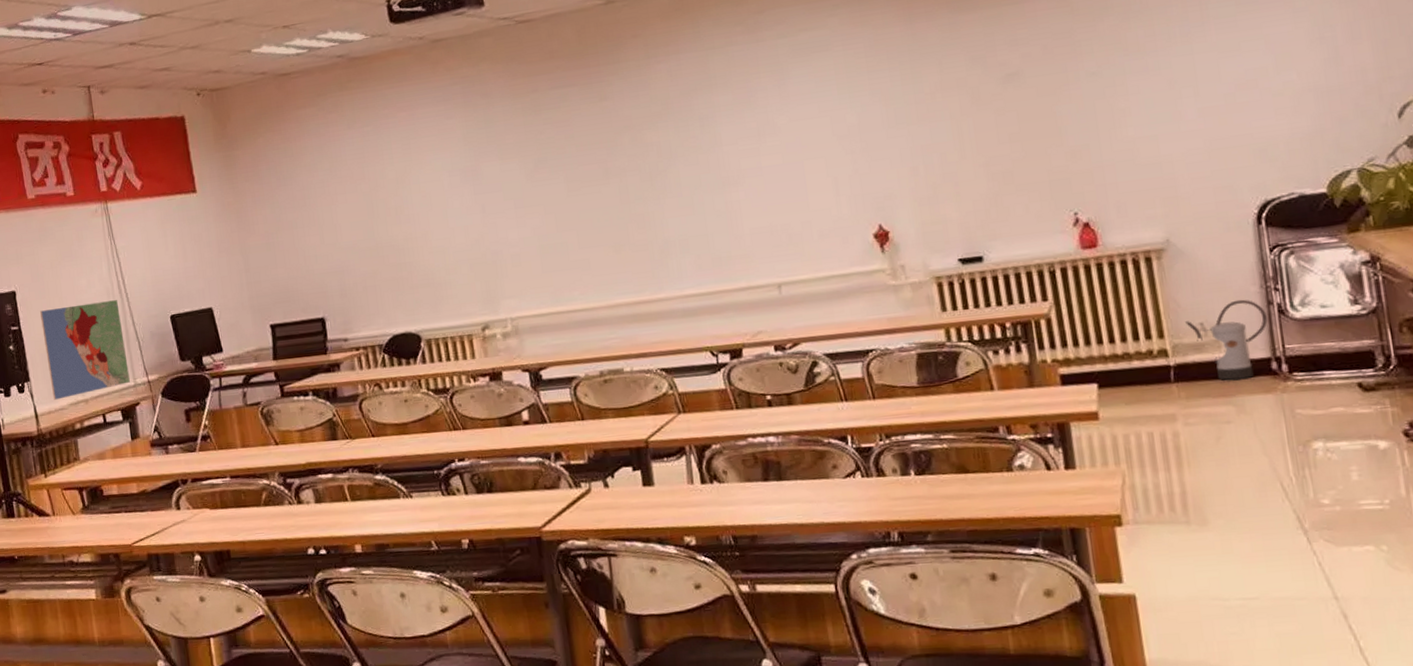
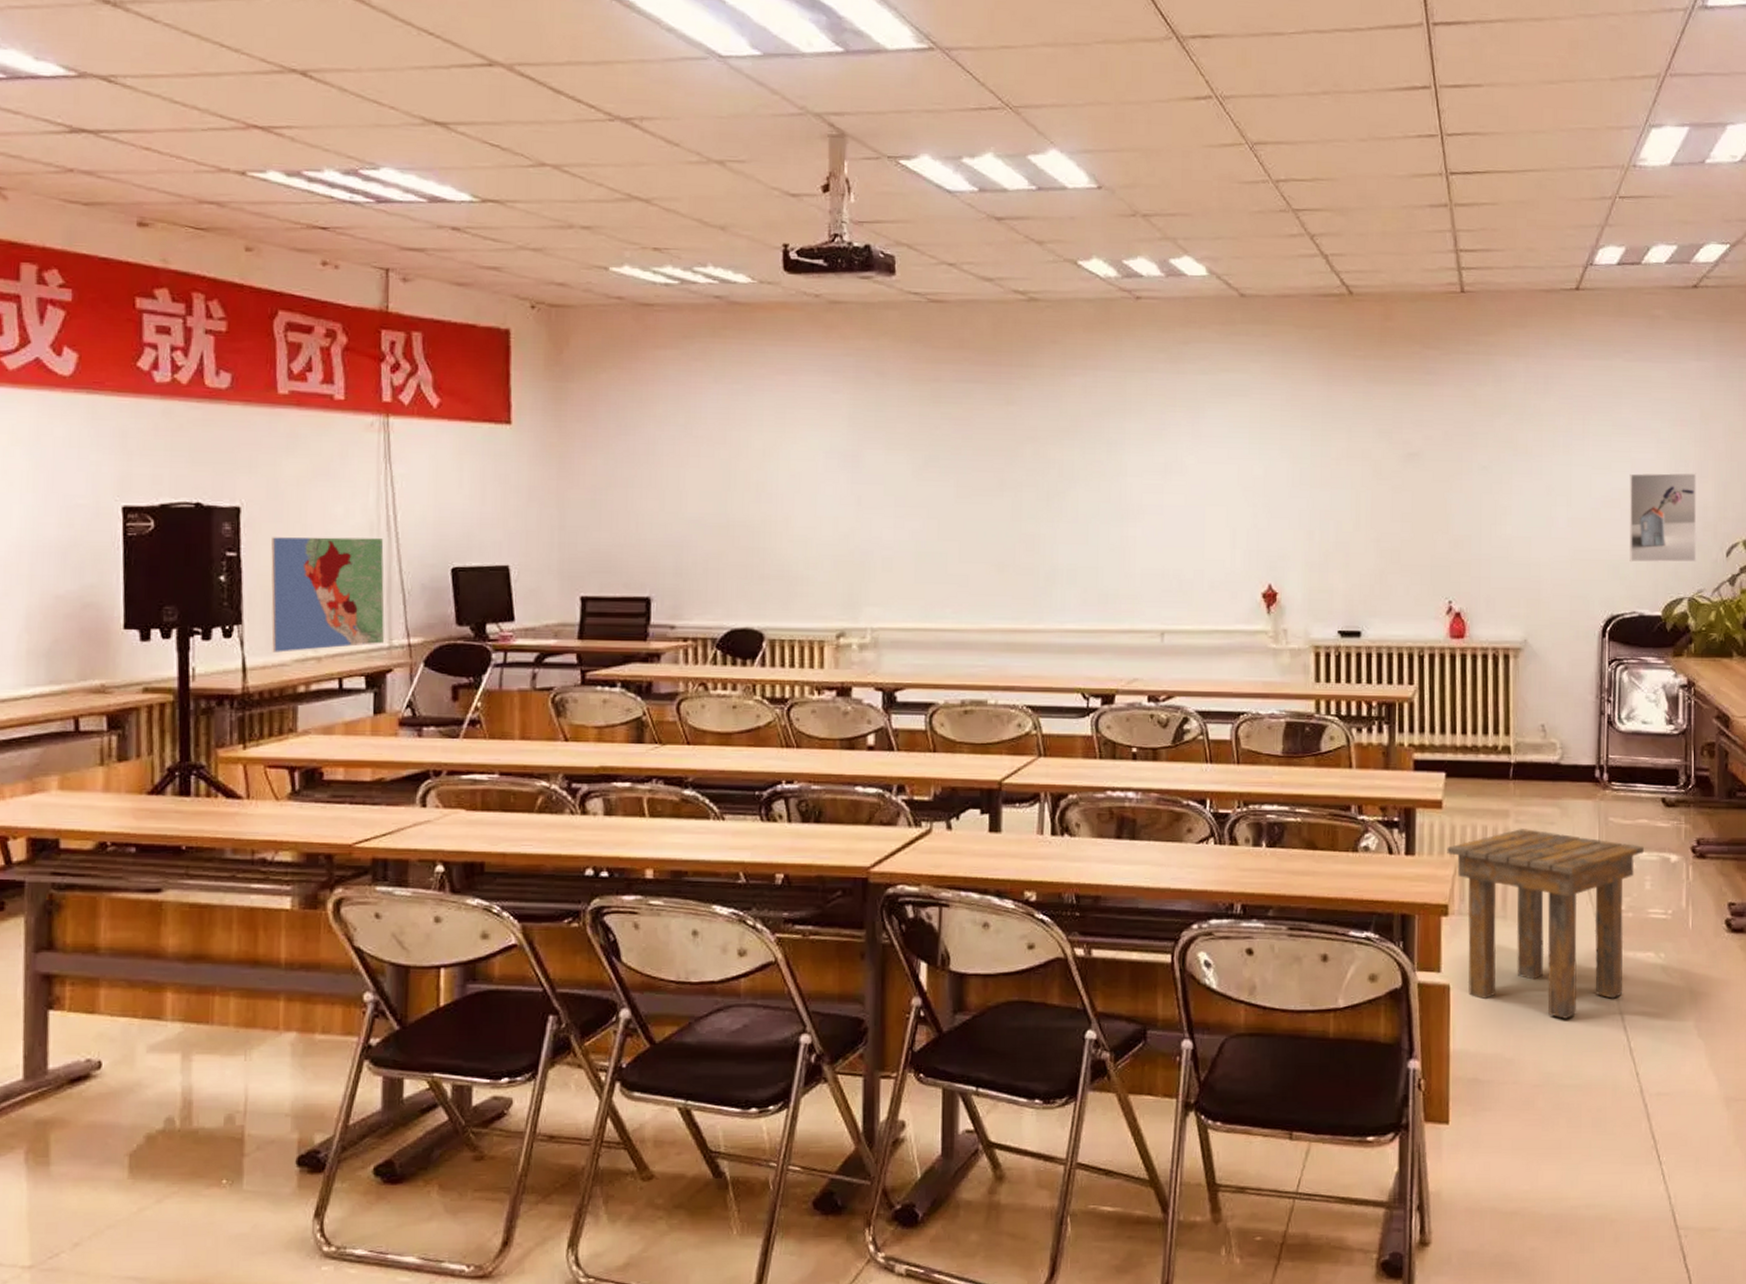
side table: none [1110,430,1345,622] -> present [1447,829,1645,1019]
watering can: present [1185,299,1268,380] -> none [1529,706,1598,784]
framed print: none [1264,36,1361,142] -> present [1629,472,1697,563]

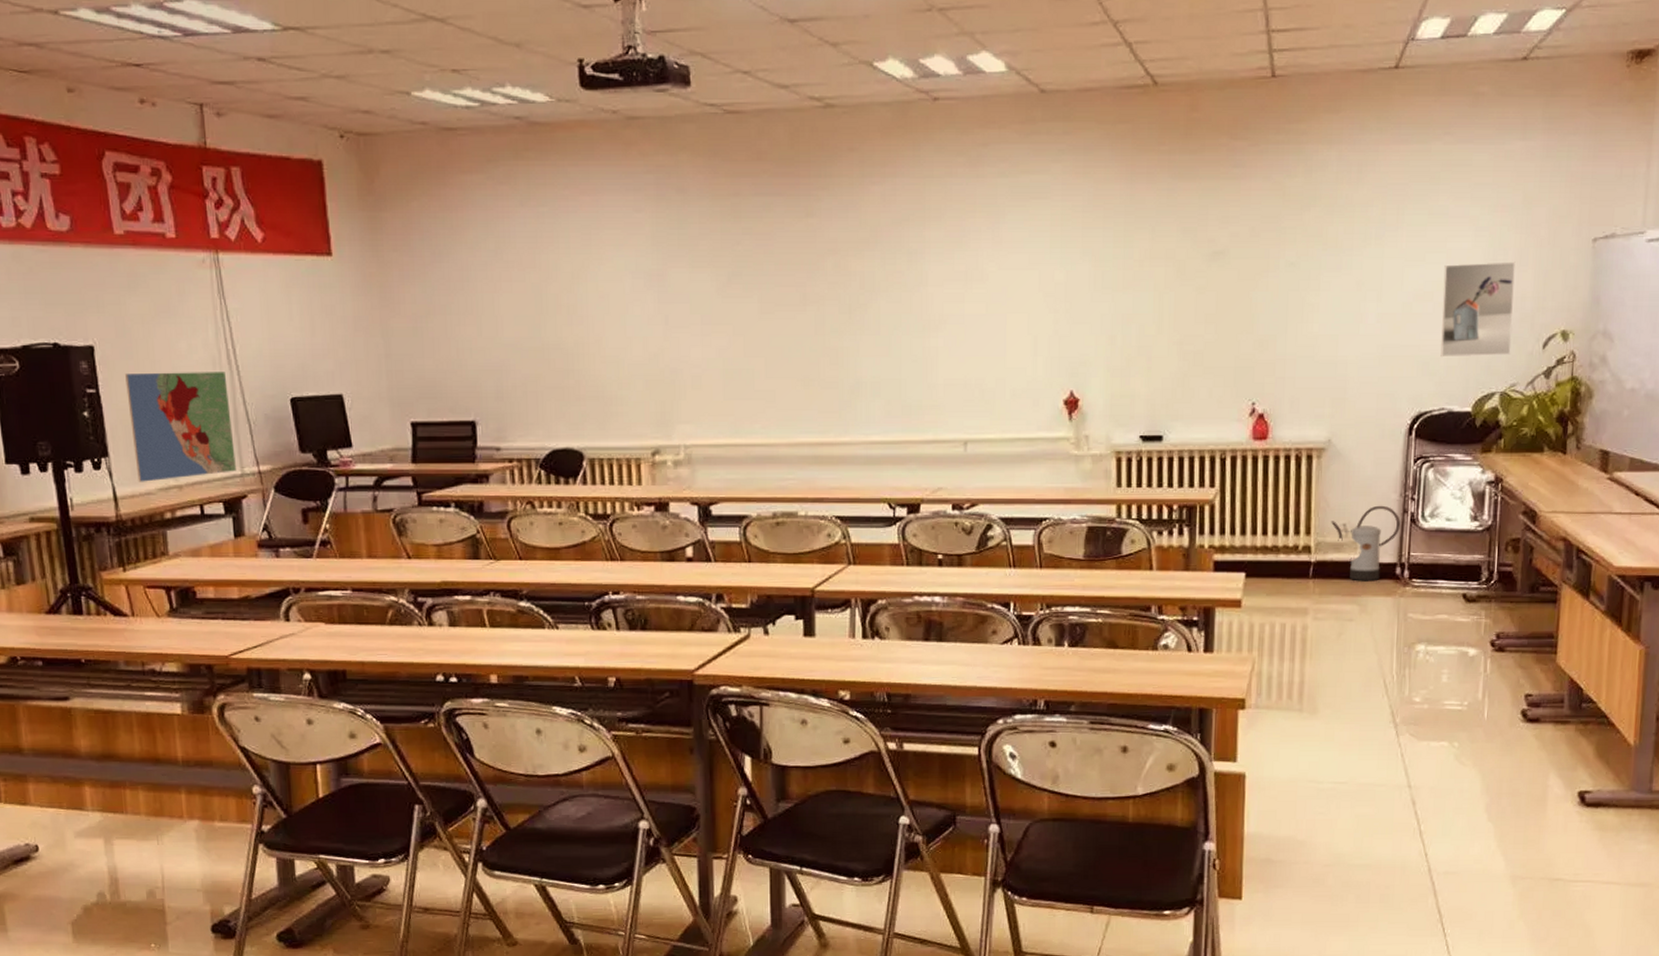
side table: present [1447,829,1645,1019] -> none [1245,626,1443,804]
watering can: none [1529,706,1598,784] -> present [1331,505,1401,581]

